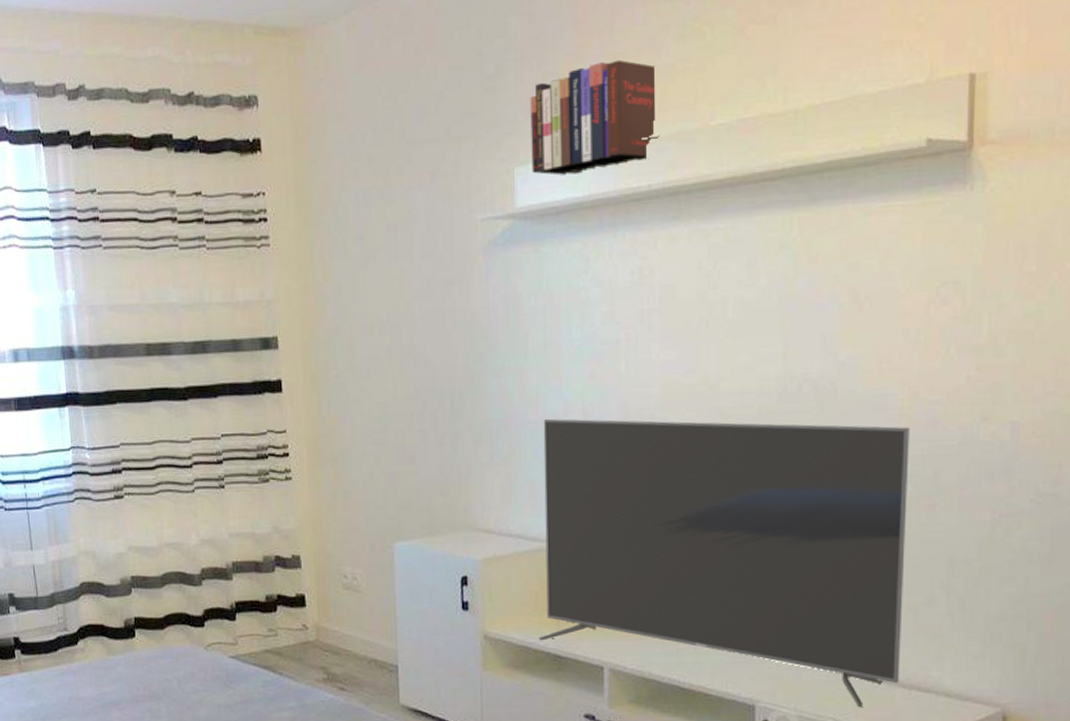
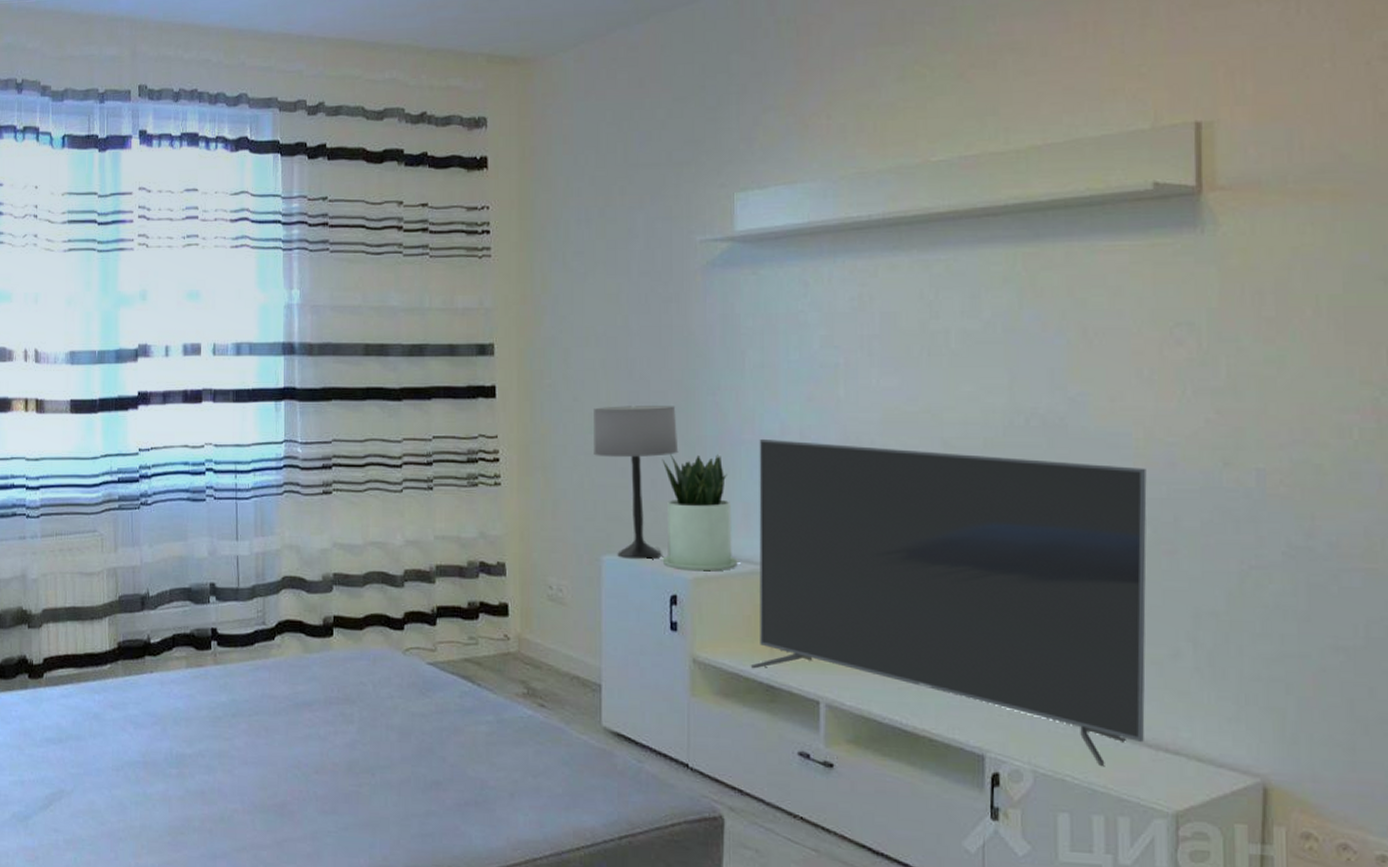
table lamp: none [380,391,465,545] -> present [594,404,679,560]
planter: none [449,437,526,552] -> present [661,454,739,572]
books: present [530,59,660,176] -> none [751,96,880,202]

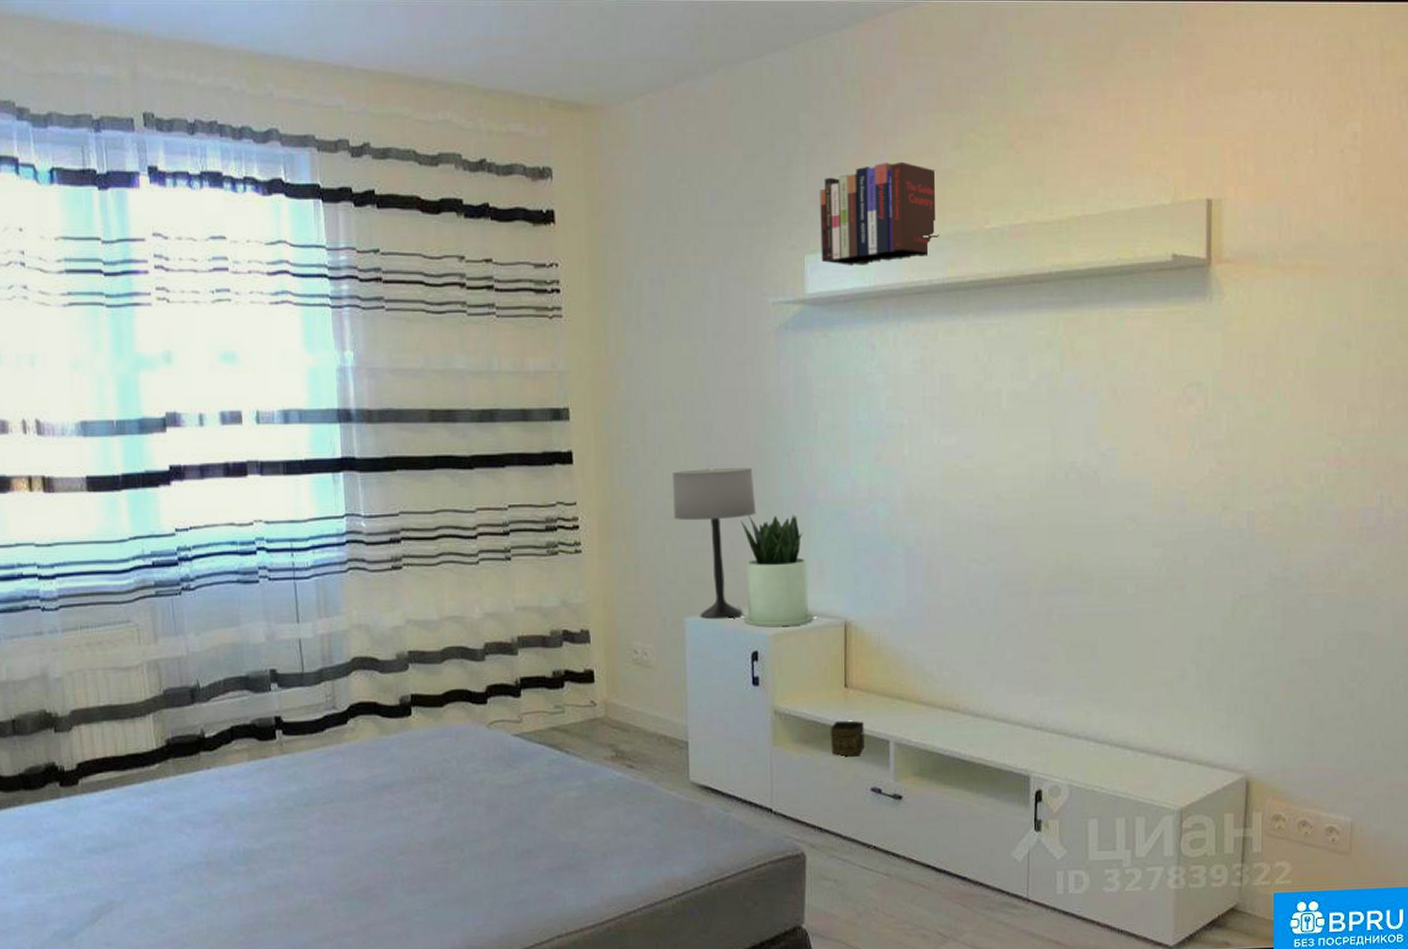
television: present [750,438,1147,765] -> none [827,497,1163,775]
books: none [751,96,880,202] -> present [820,161,939,265]
decorative box: none [753,675,791,716] -> present [830,720,864,757]

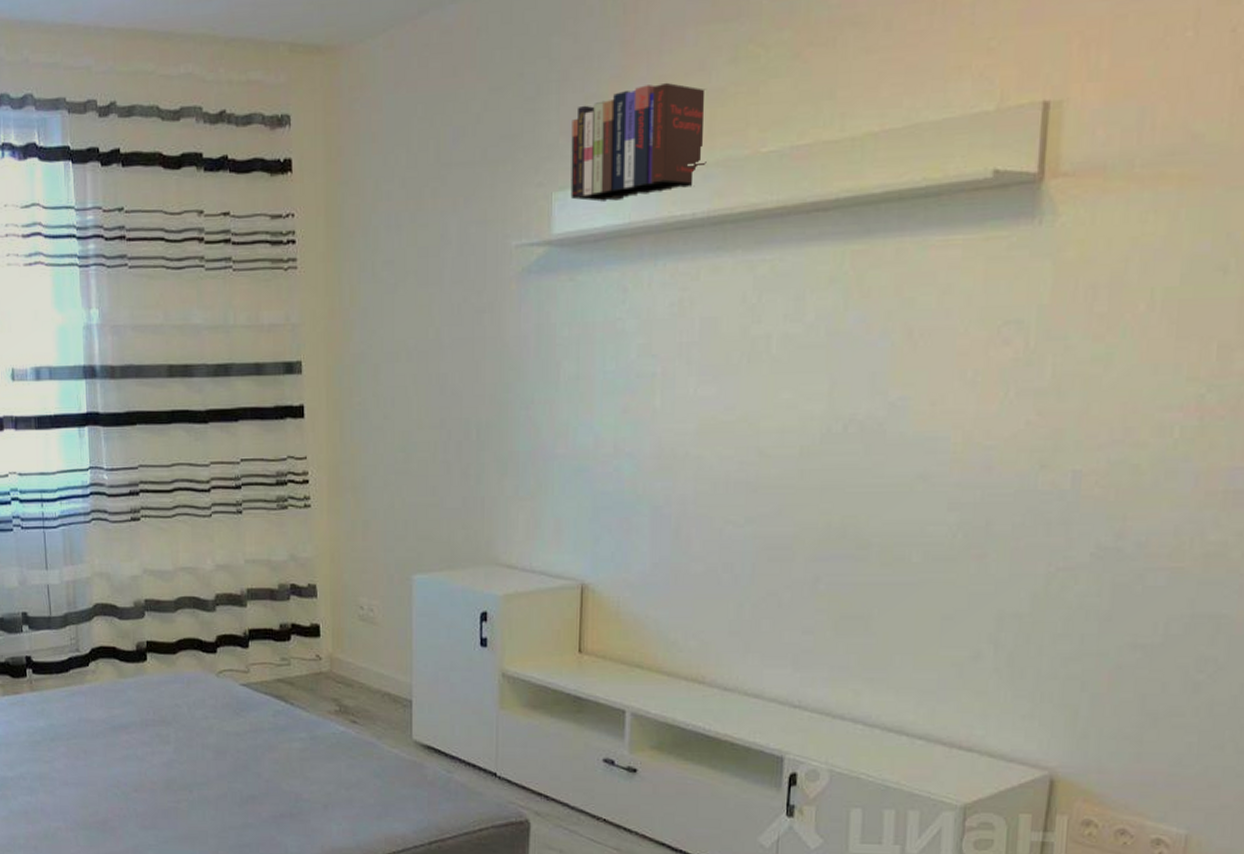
table lamp: present [673,467,757,620] -> none [404,421,491,578]
planter: present [741,514,815,628] -> none [471,470,550,588]
decorative box: present [830,720,864,757] -> none [561,687,598,725]

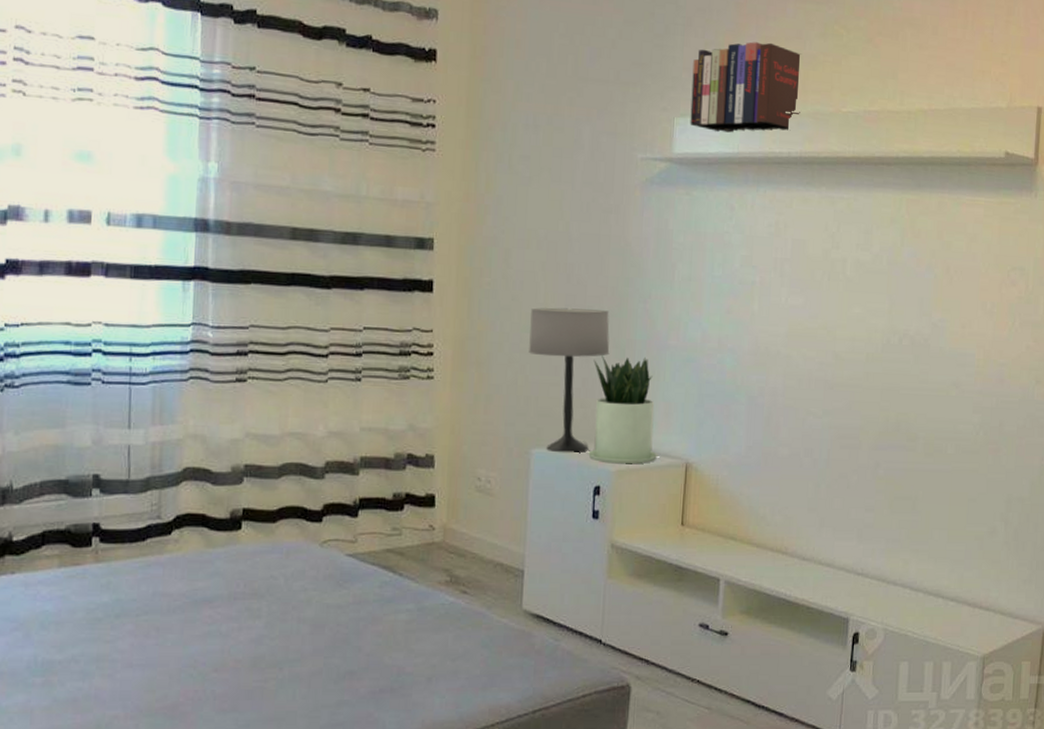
table lamp: none [404,421,491,578] -> present [529,307,610,453]
planter: none [471,470,550,588] -> present [587,355,658,465]

